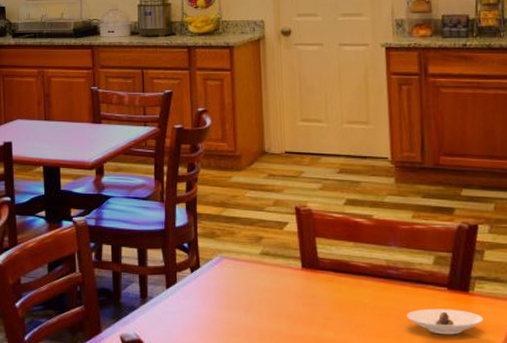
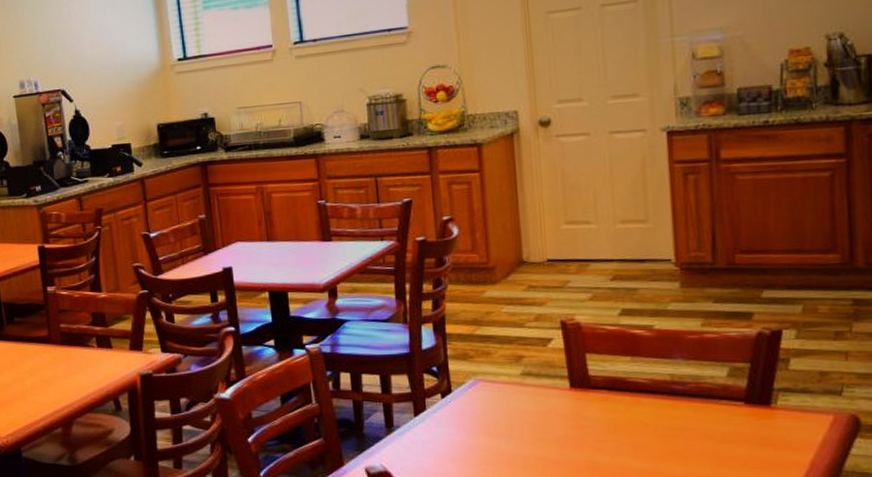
saucer: present [406,308,483,335] -> none [695,425,788,454]

